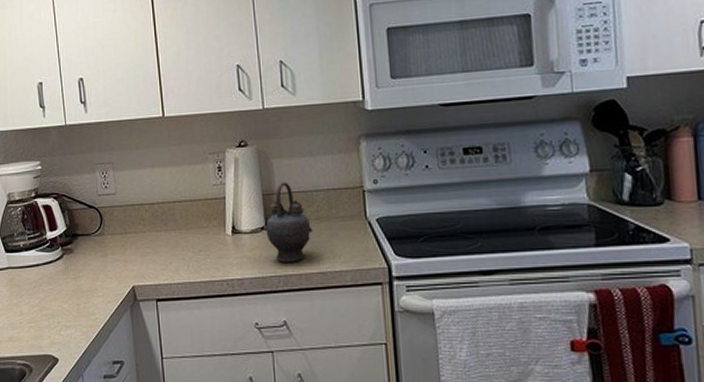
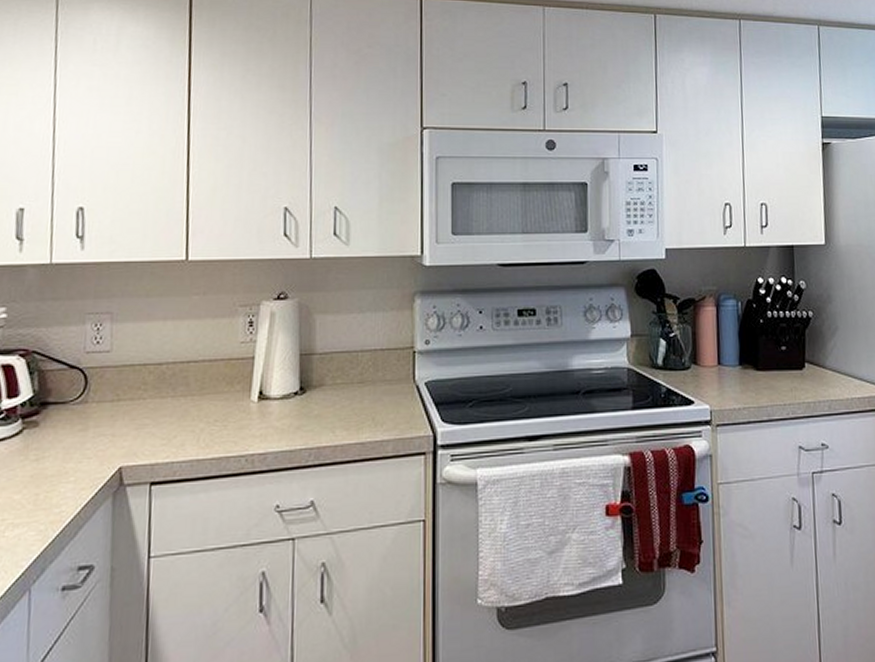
teapot: present [265,181,313,262] -> none [299,340,354,432]

